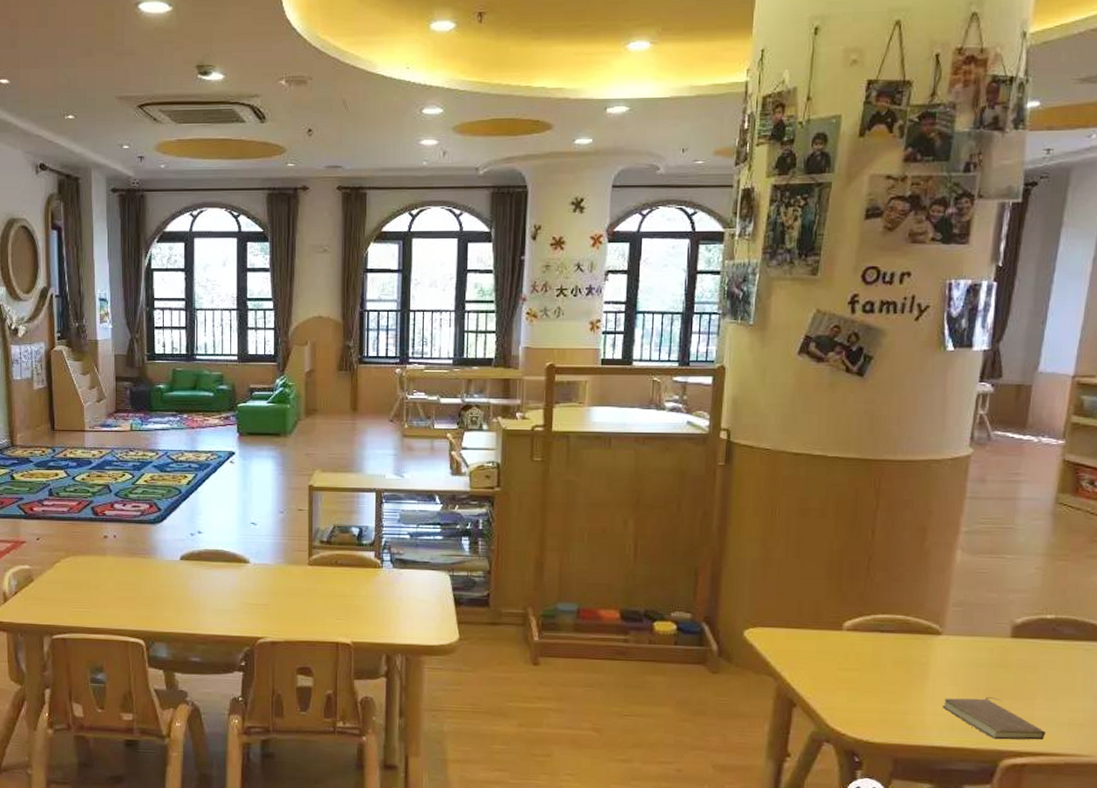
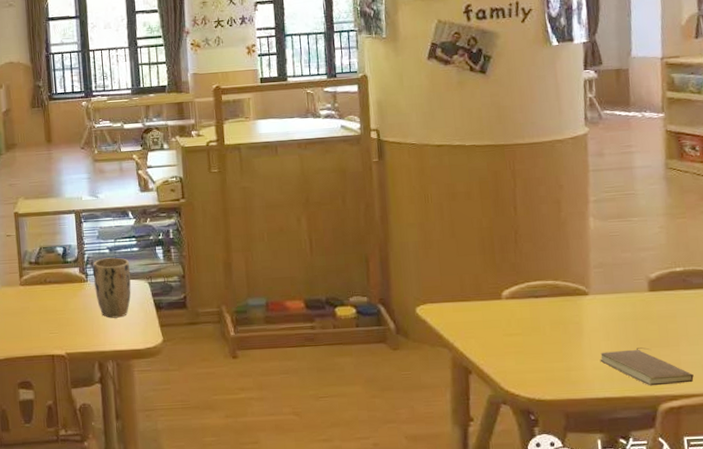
plant pot: none [390,544,430,610] -> present [93,257,131,318]

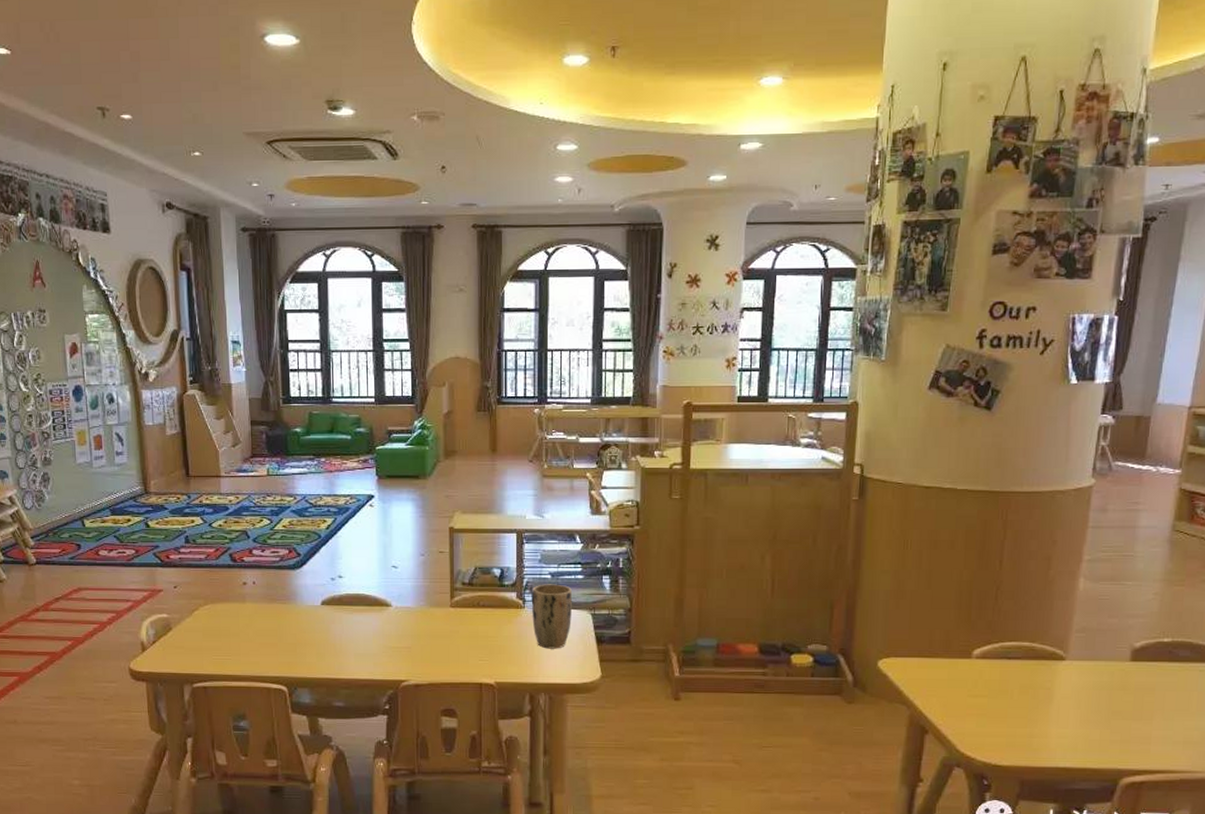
book: present [600,347,694,386] -> none [1066,719,1162,759]

